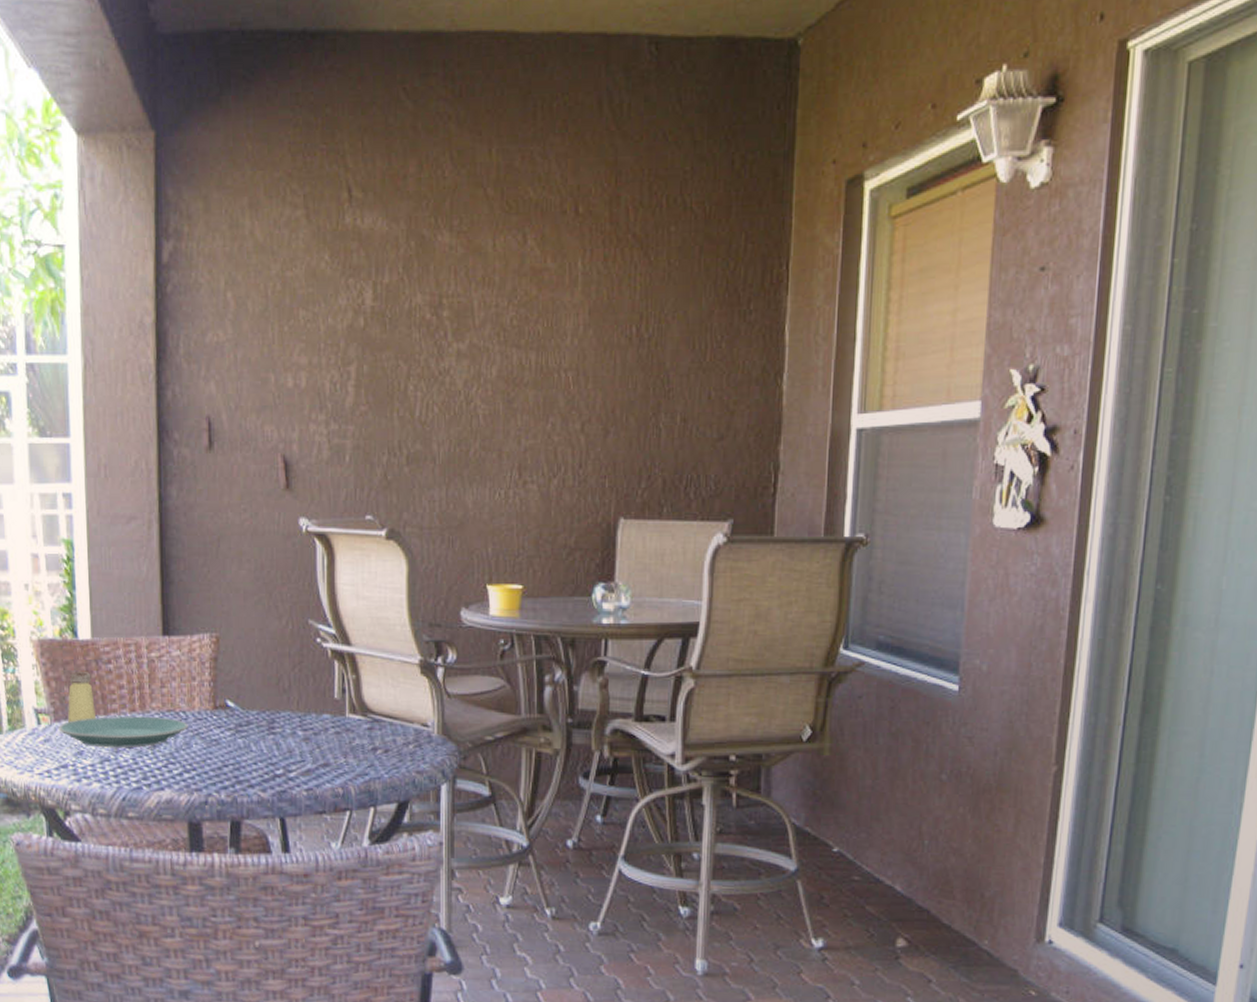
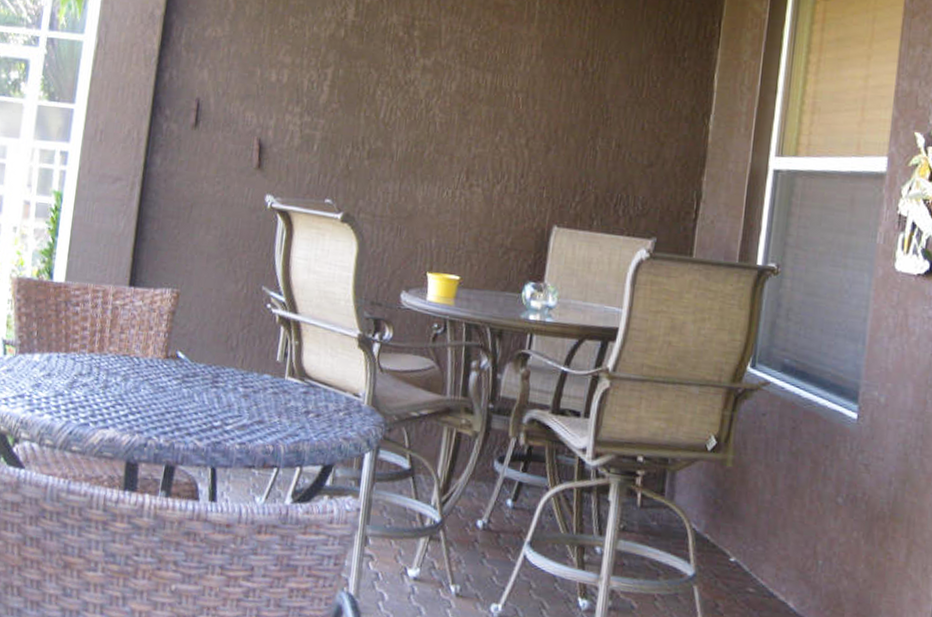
plate: present [58,716,189,748] -> none [21,354,140,386]
saltshaker: present [68,670,96,723] -> none [32,309,59,356]

